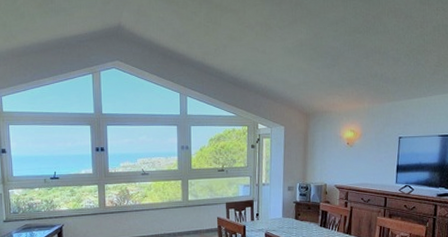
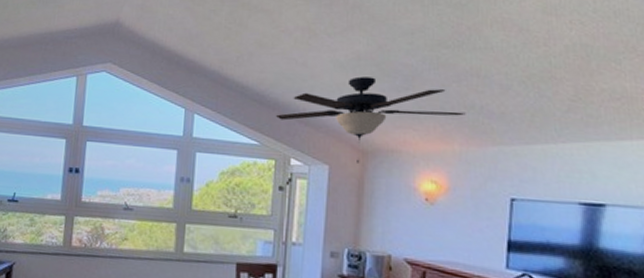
ceiling fan: none [245,58,372,123] -> present [275,76,466,163]

